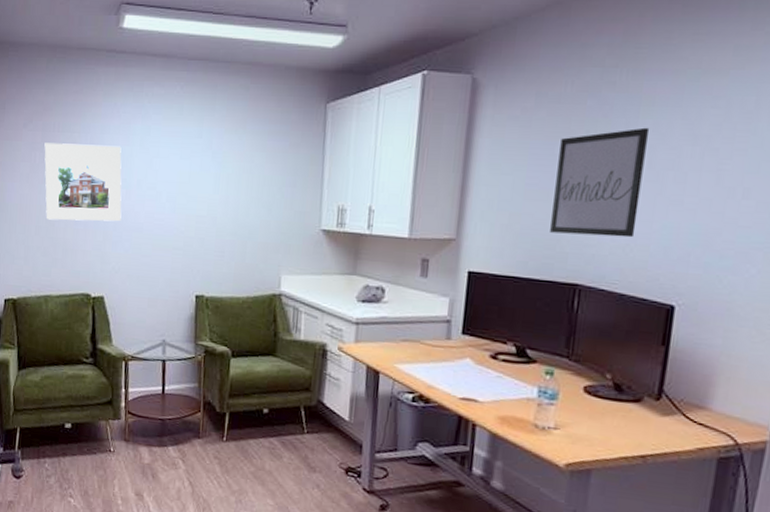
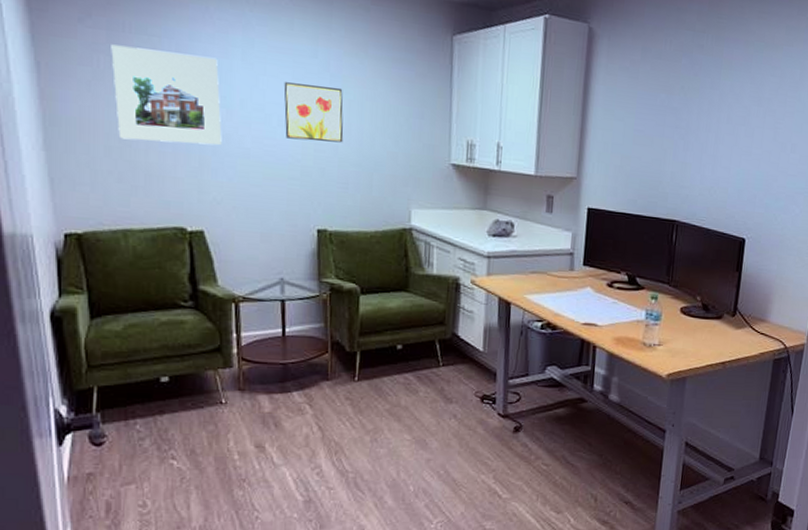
wall art: none [172,161,223,214] -> present [283,81,344,143]
wall art: present [550,127,650,238] -> none [654,87,728,181]

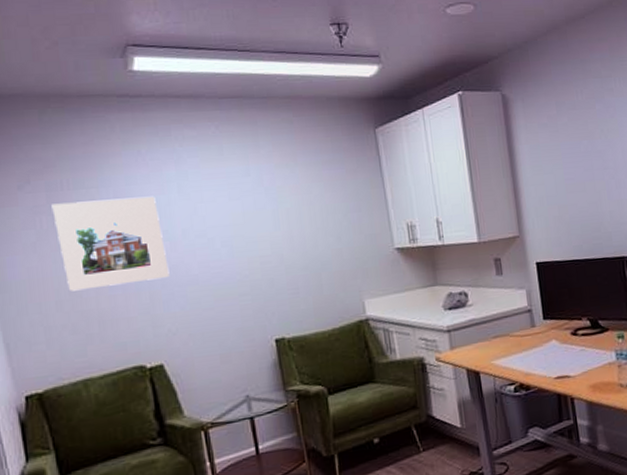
wall art: present [283,81,344,143] -> none [221,199,287,257]

